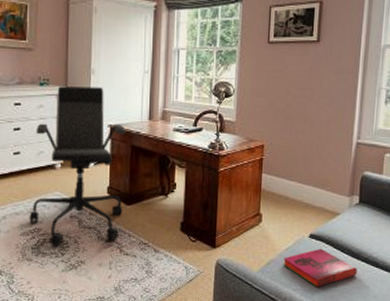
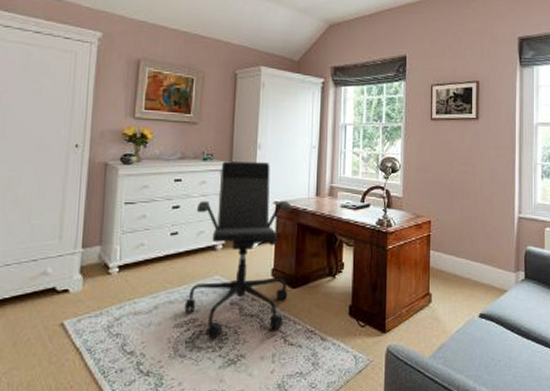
hardback book: present [283,248,357,287] -> none [455,328,528,372]

